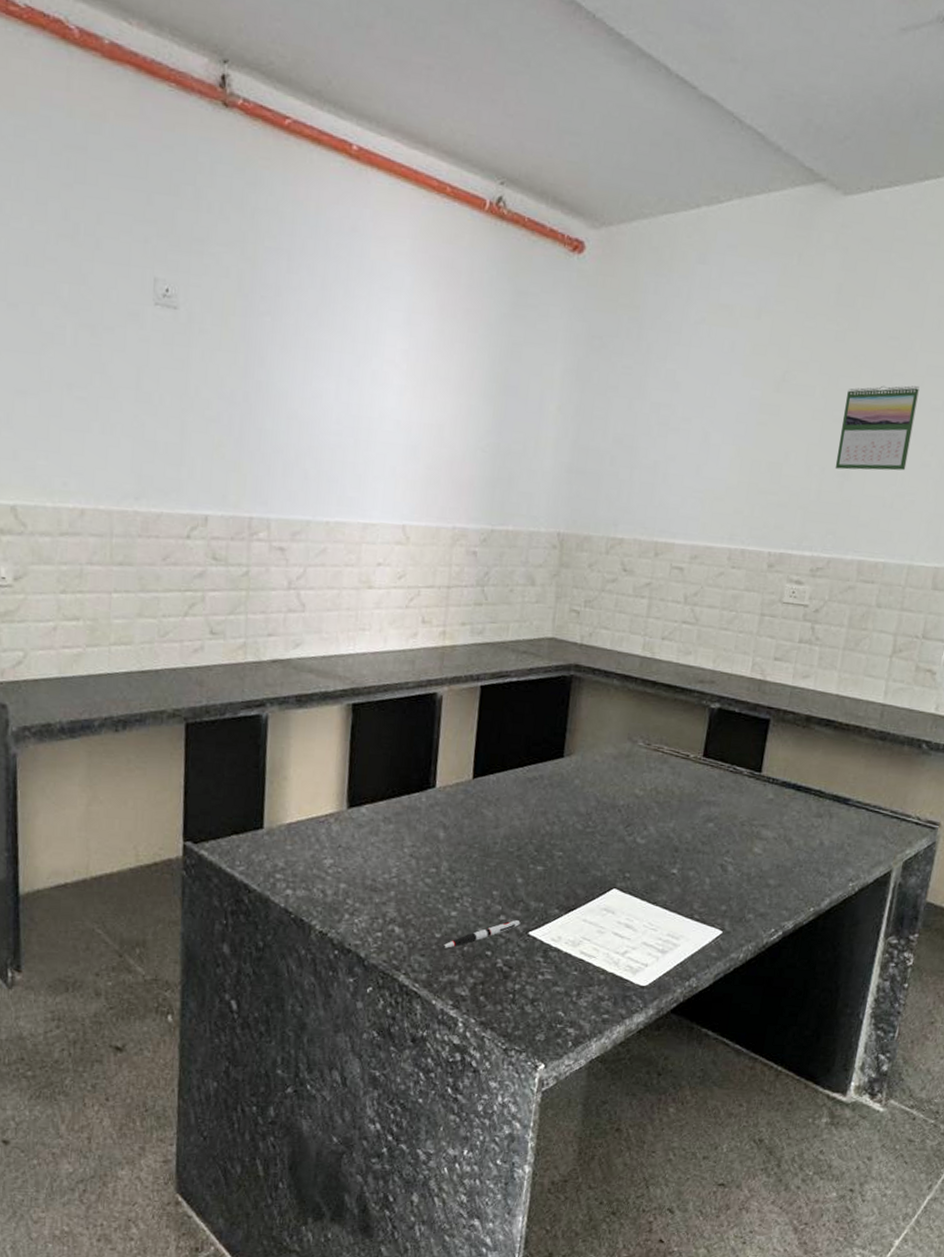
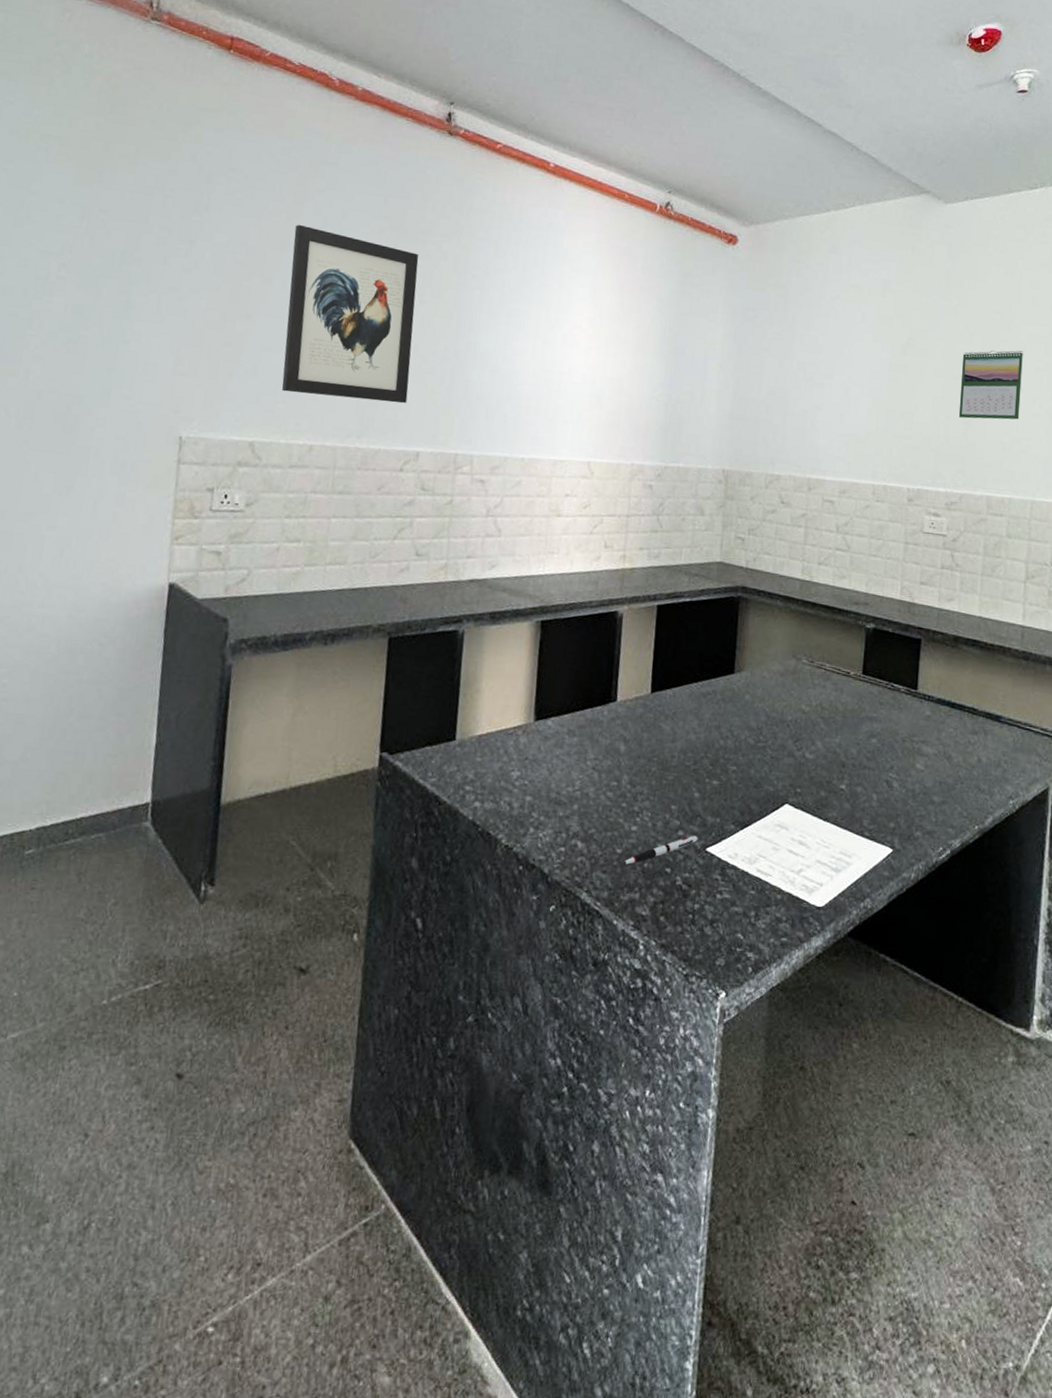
wall art: none [39,231,195,459] -> present [282,224,419,404]

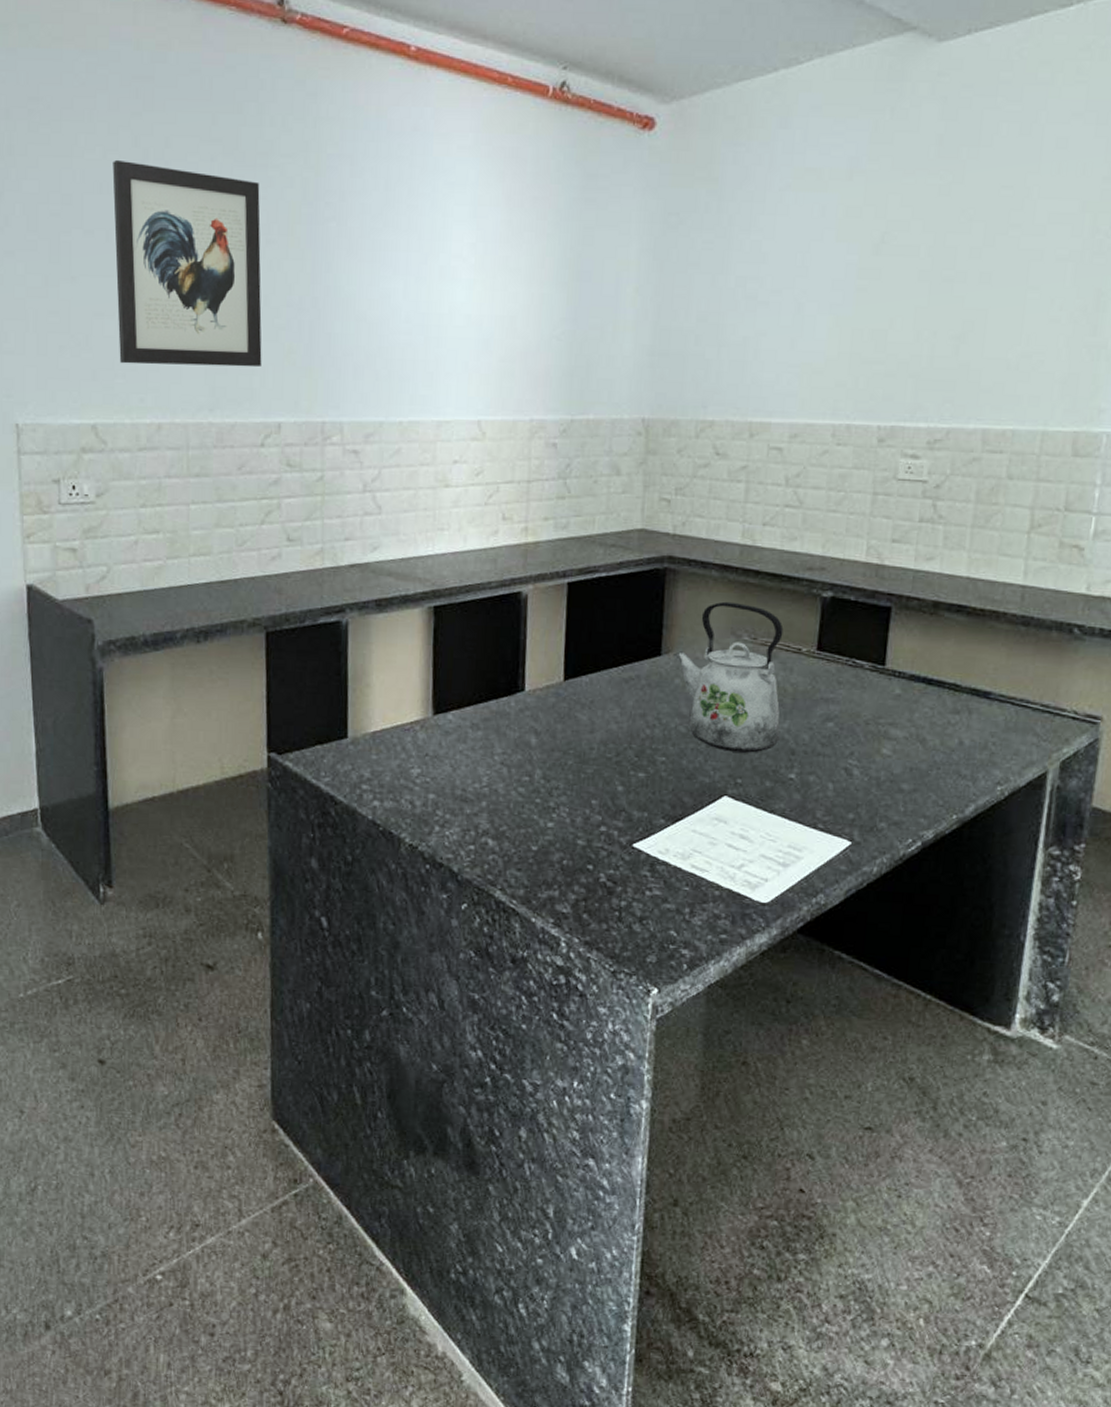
pen: present [623,836,698,865] -> none [540,831,623,862]
kettle: none [743,628,835,765] -> present [672,601,784,753]
calendar: present [958,350,1023,420] -> none [948,236,1041,332]

